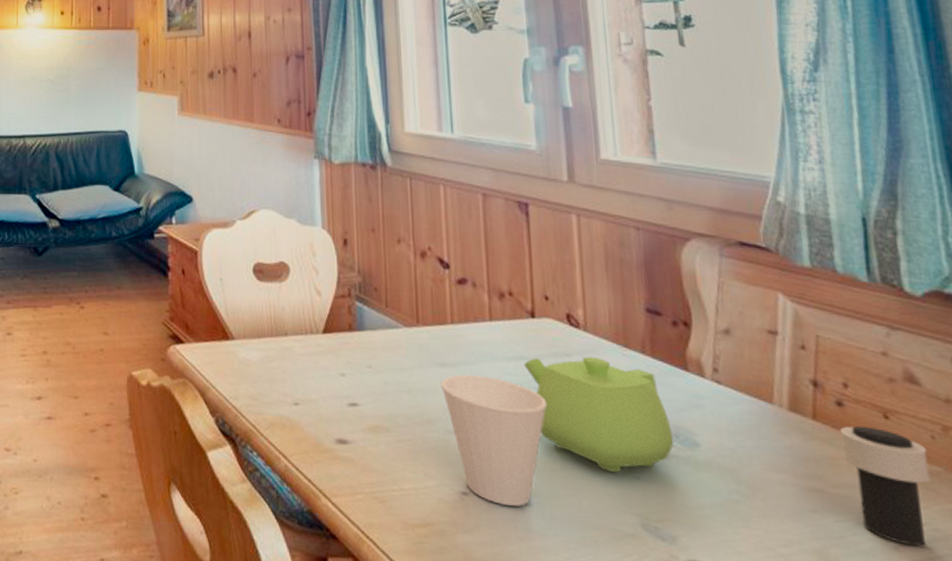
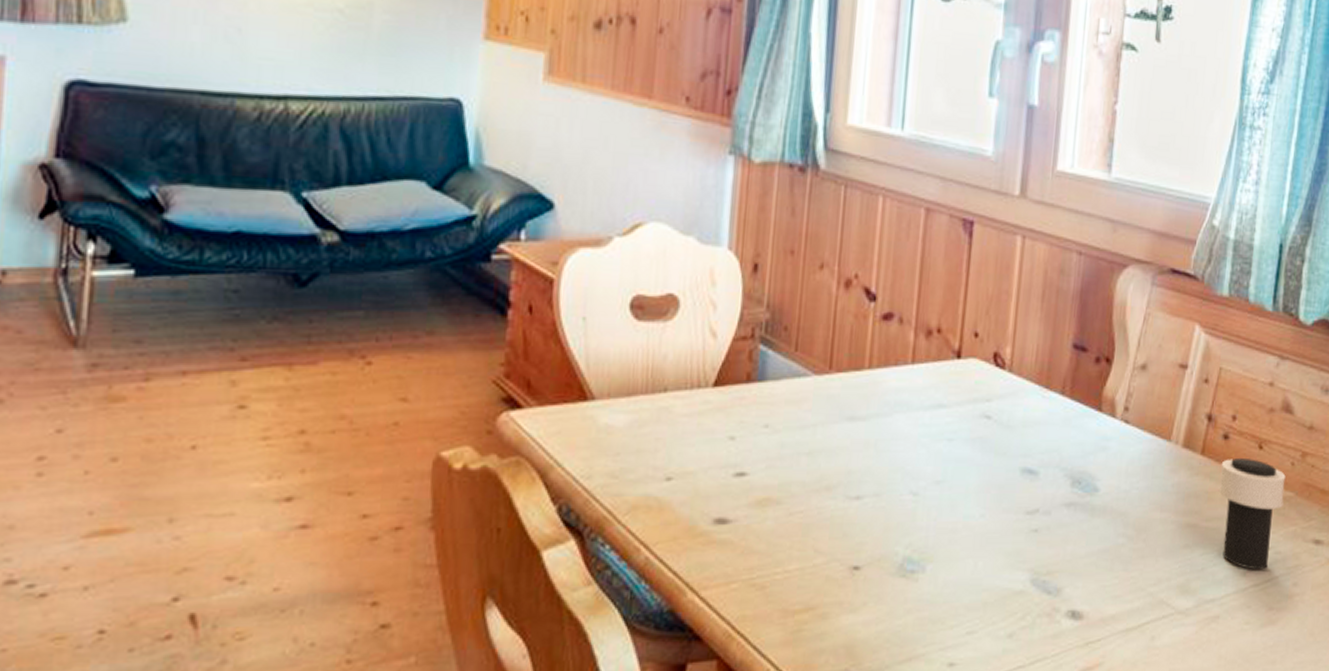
cup: present [441,375,548,506] -> none [847,429,959,576]
teapot: present [524,356,673,472] -> none [941,400,1076,526]

